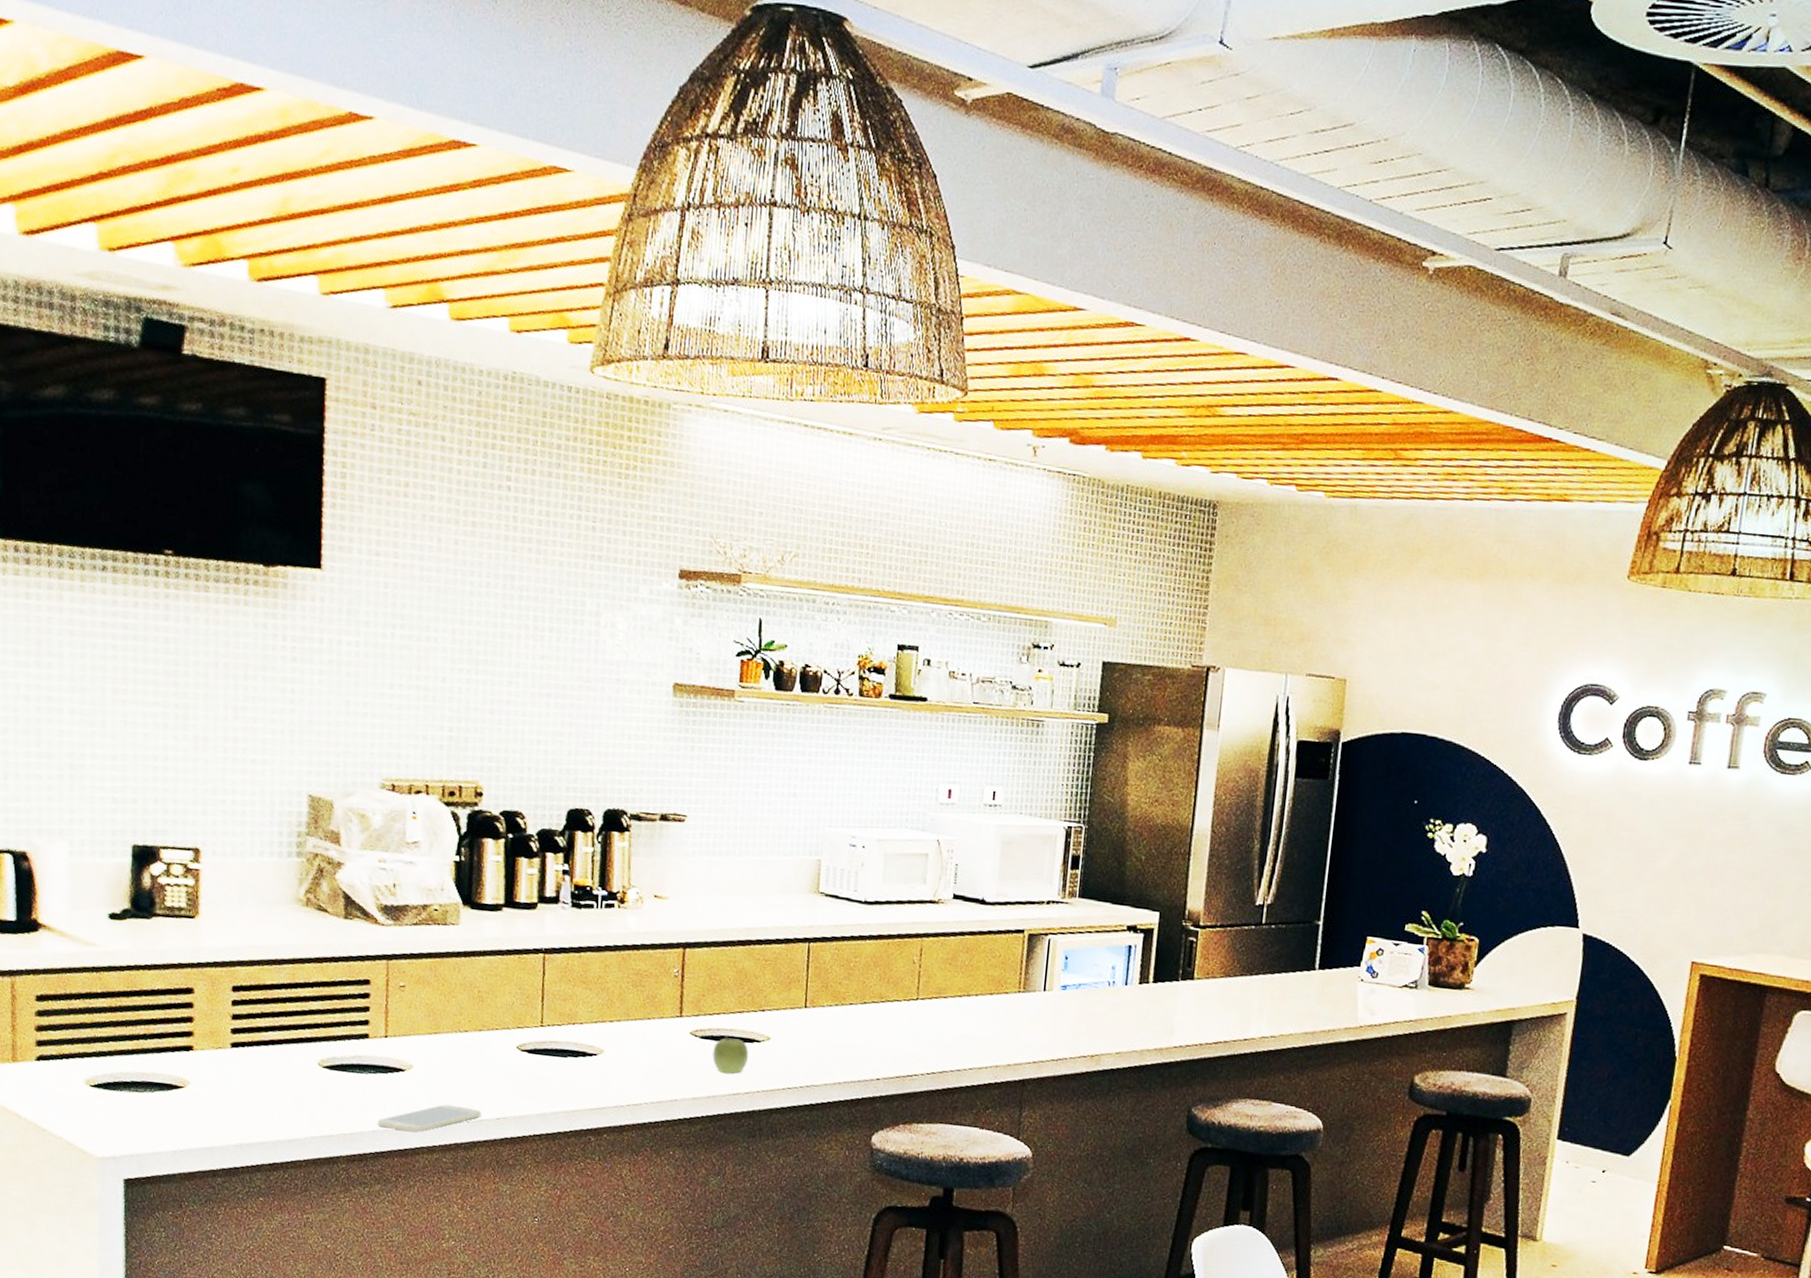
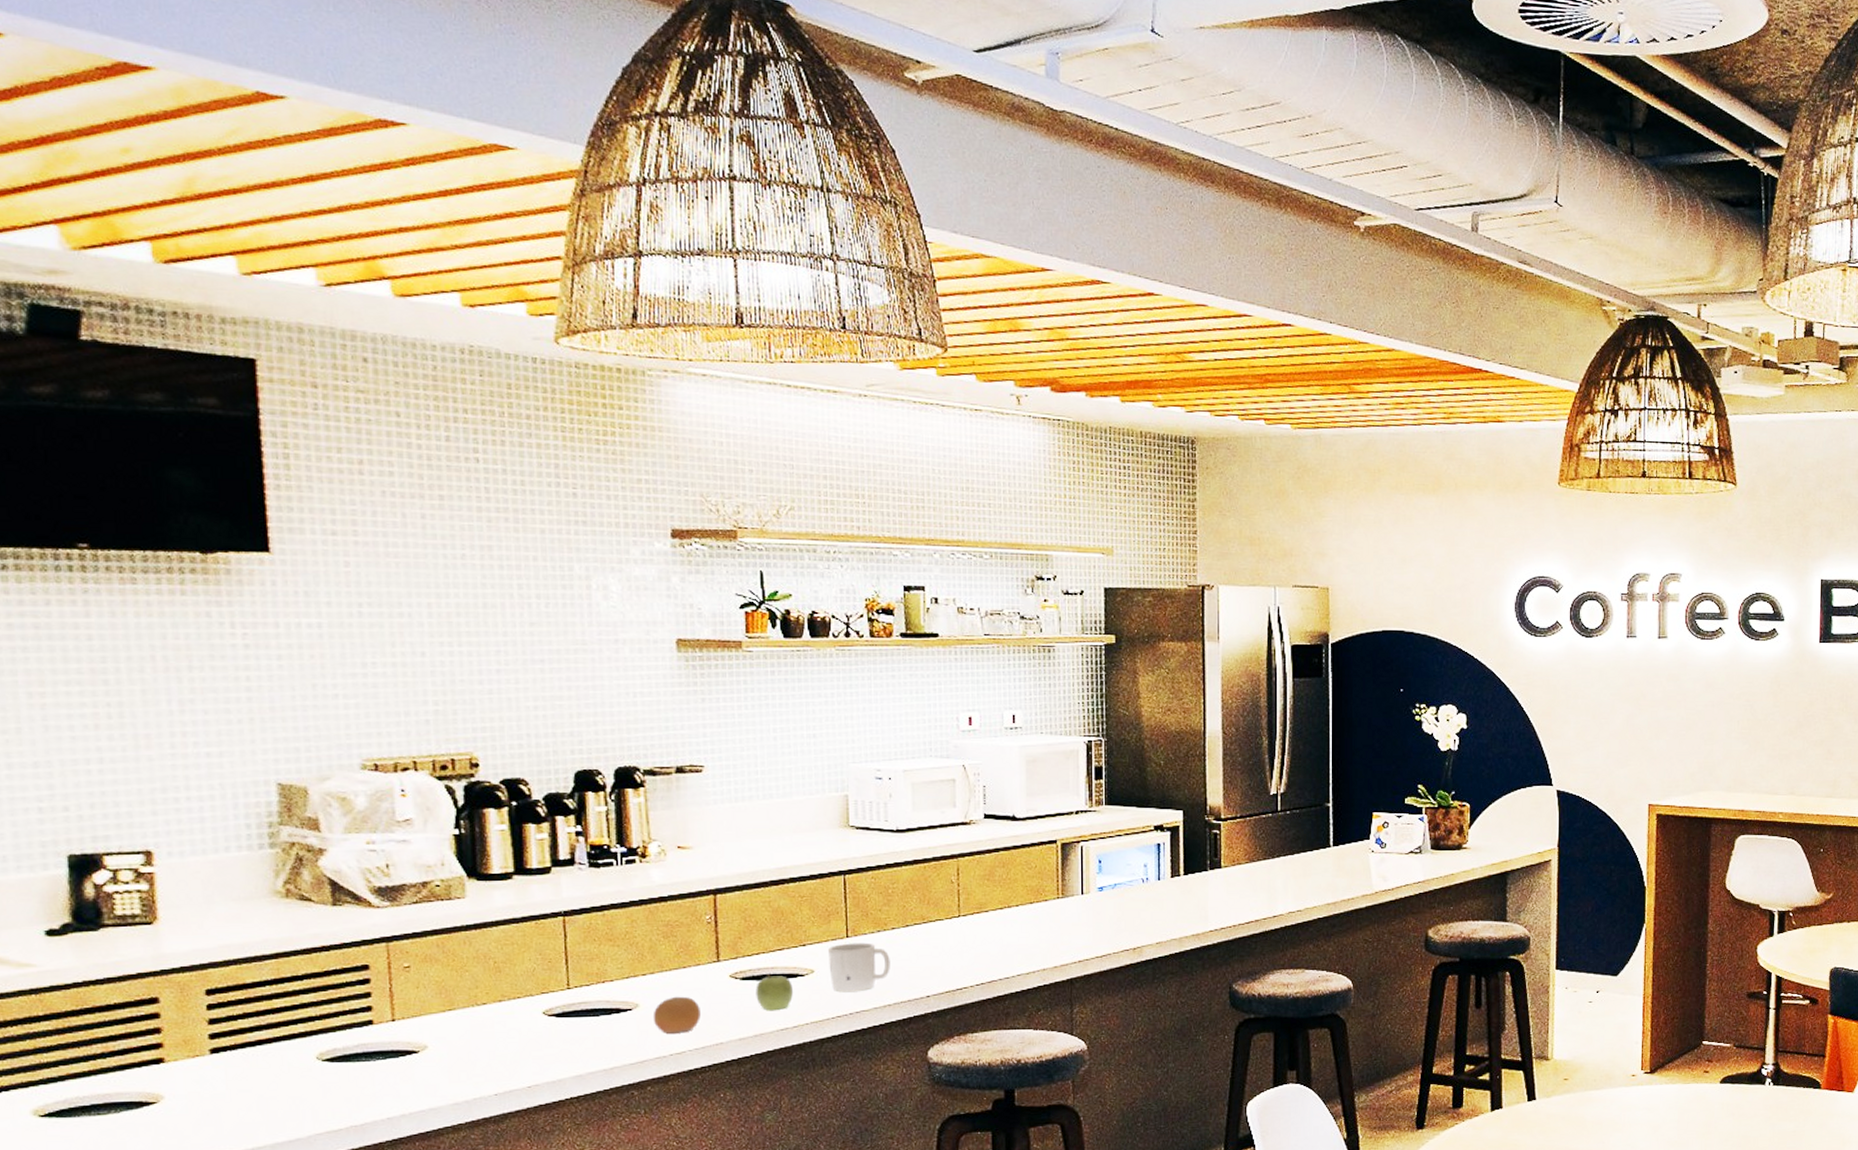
smartphone: present [377,1104,482,1132] -> none [392,1080,510,1114]
fruit: none [615,1047,660,1085] -> present [652,996,700,1034]
mug: none [784,1013,845,1066] -> present [828,942,890,993]

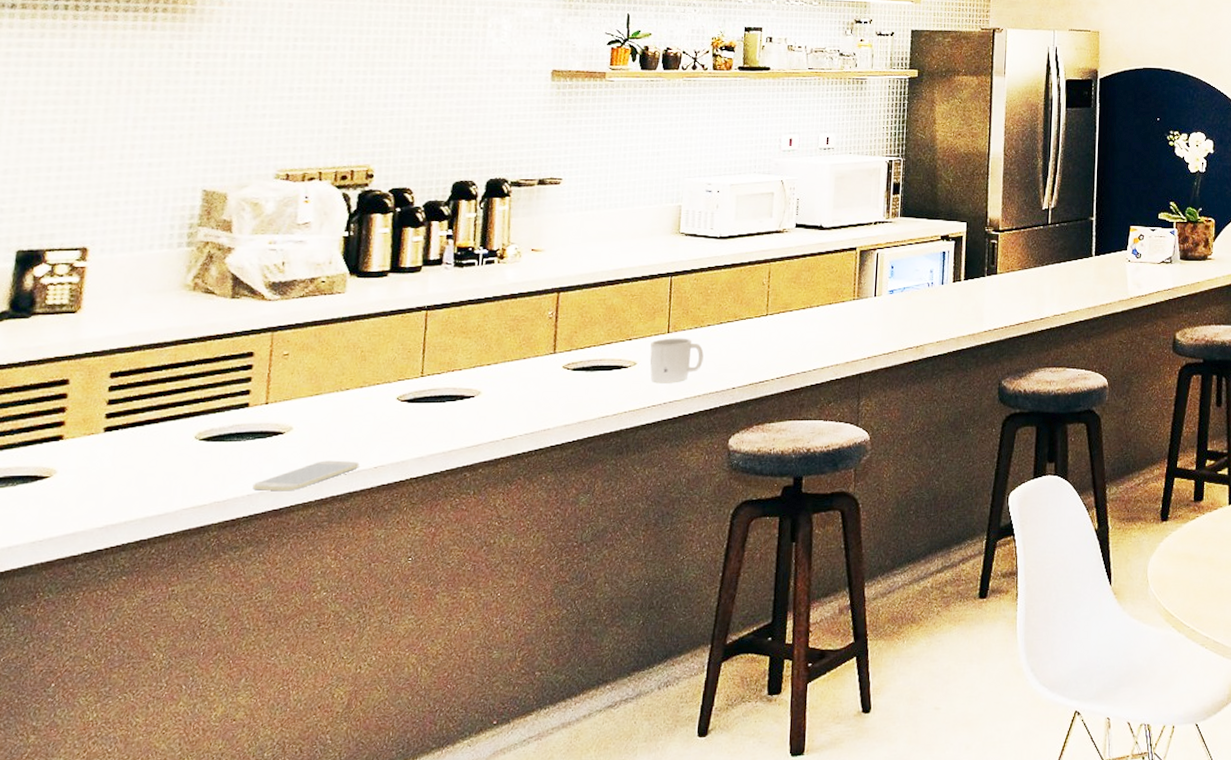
smartphone: none [392,1080,510,1114] -> present [252,460,360,492]
fruit: present [652,996,700,1034] -> none [491,385,534,419]
fruit: present [756,973,793,1011] -> none [583,365,616,400]

